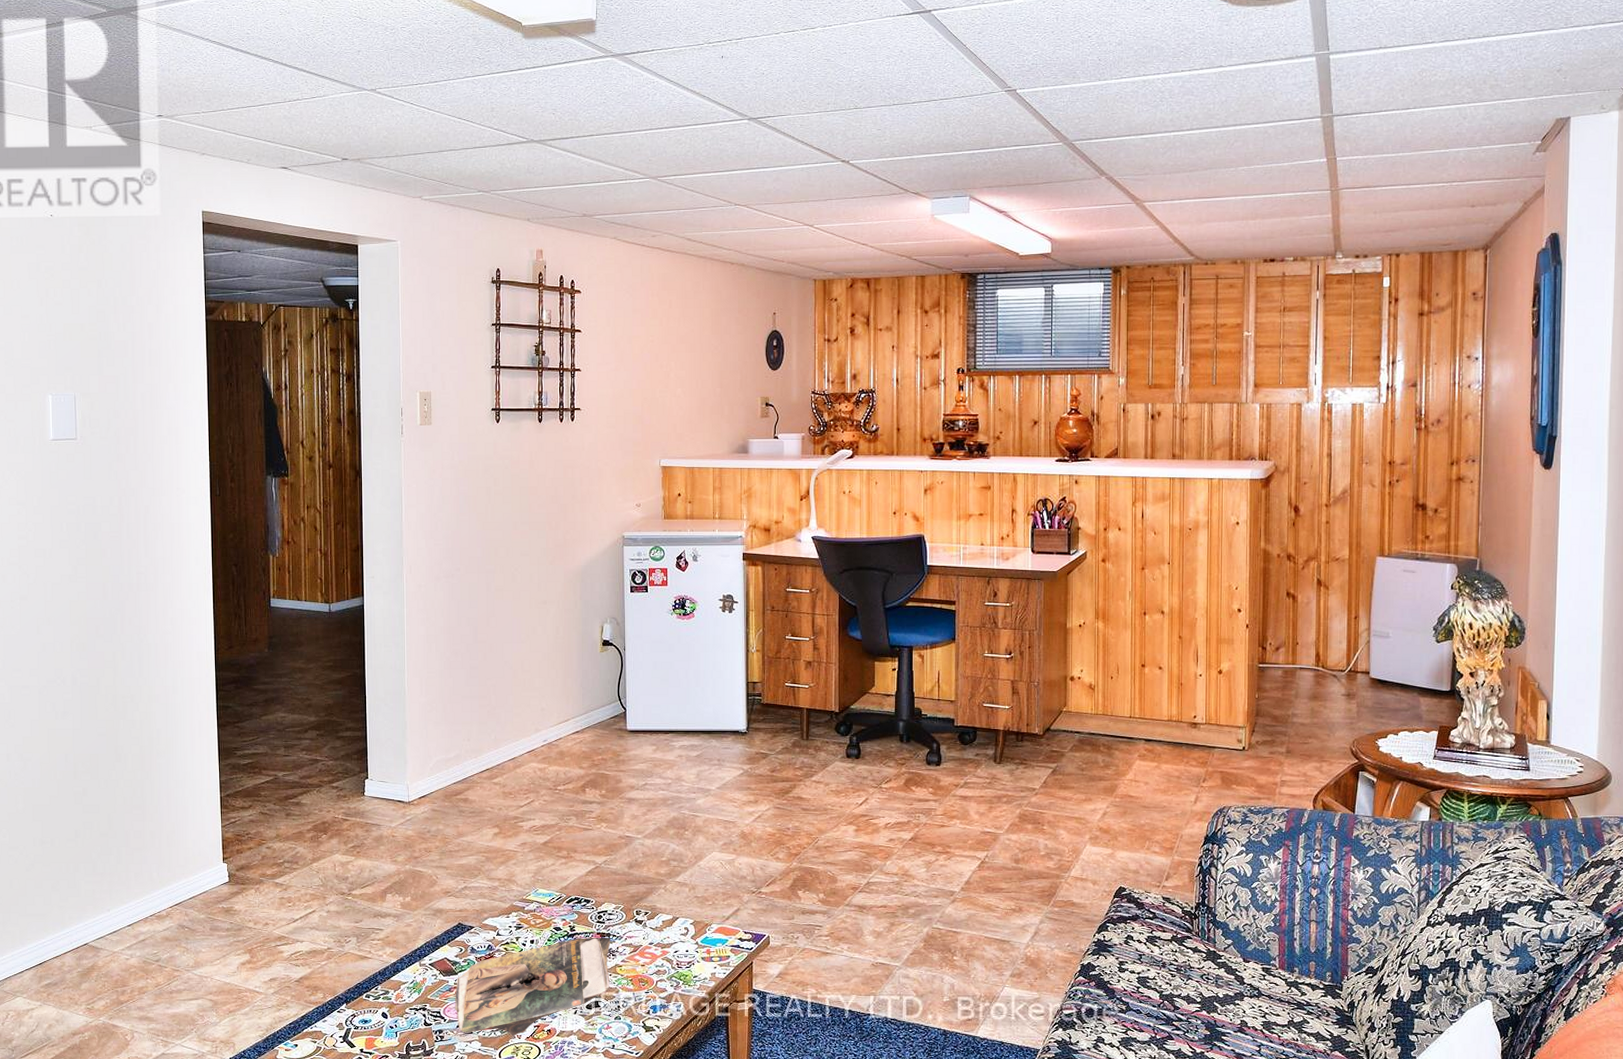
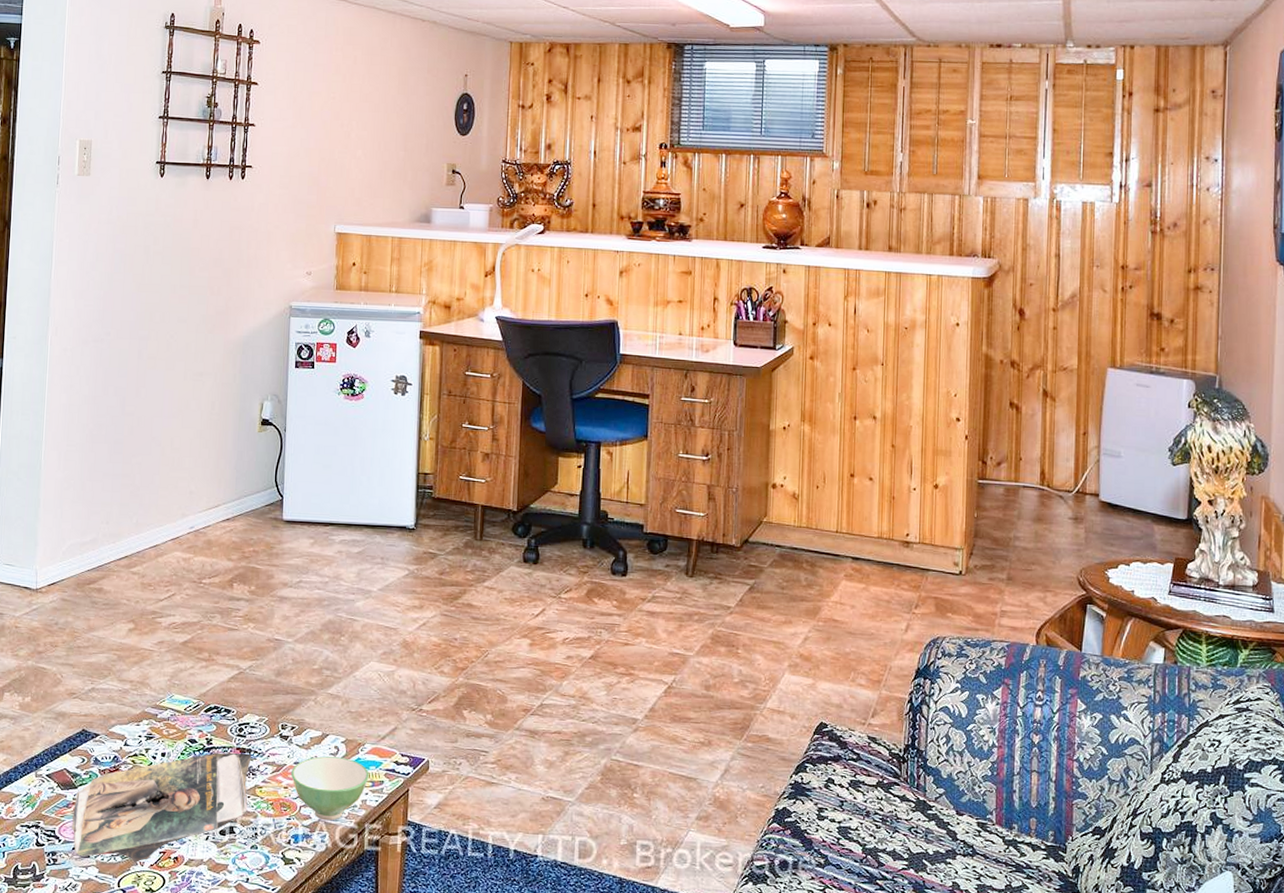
bowl: none [646,937,717,992] -> present [290,756,369,821]

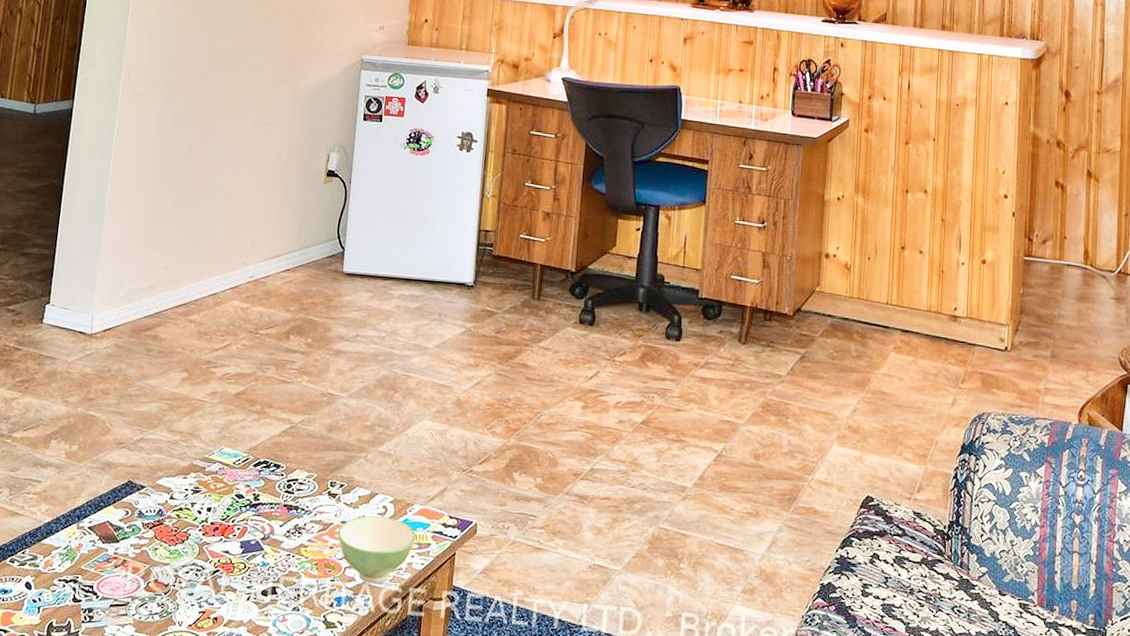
magazine: present [71,752,252,862] -> none [110,509,299,622]

